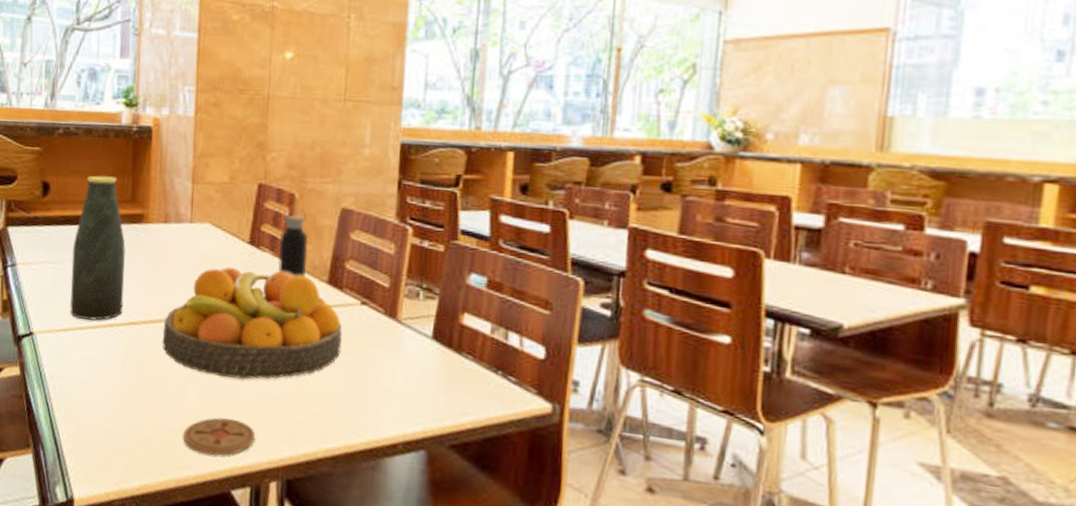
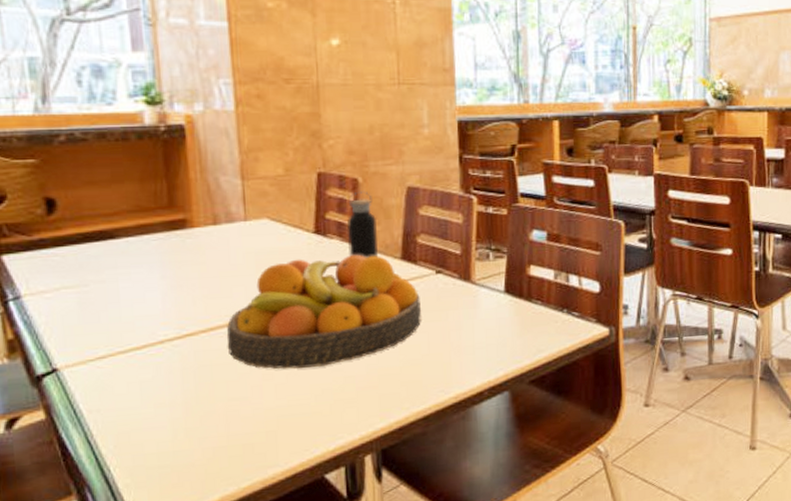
bottle: present [69,175,126,321] -> none [98,183,175,342]
coaster: present [183,417,256,456] -> none [264,406,345,448]

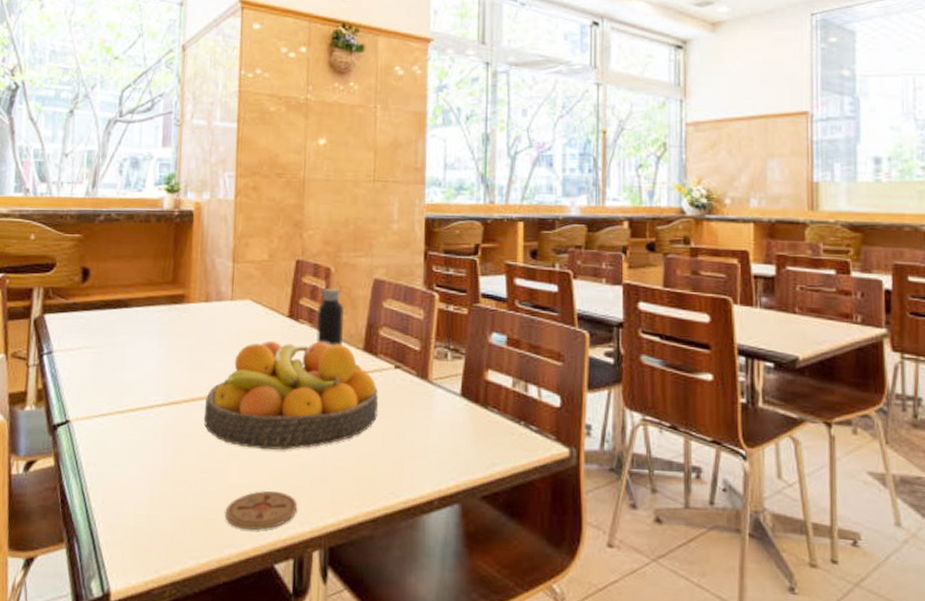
coaster: none [264,406,345,448] -> present [225,491,298,531]

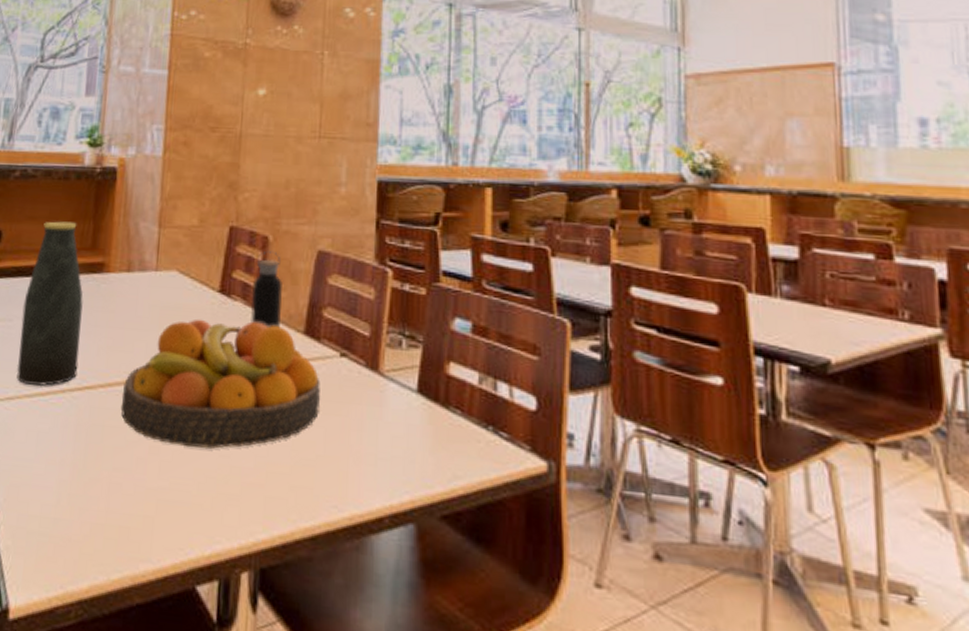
bottle: none [108,259,167,403] -> present [16,221,83,386]
coaster: present [225,491,298,531] -> none [141,496,225,544]

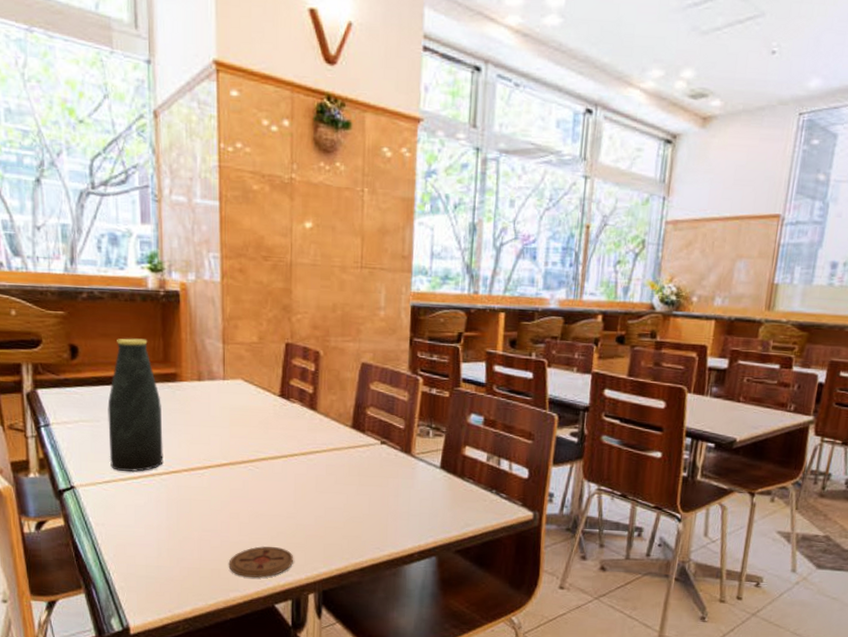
fruit bowl: present [120,318,320,449] -> none [203,417,365,513]
coaster: none [141,496,225,544] -> present [228,546,294,578]
water bottle: present [251,250,282,328] -> none [307,363,333,424]

